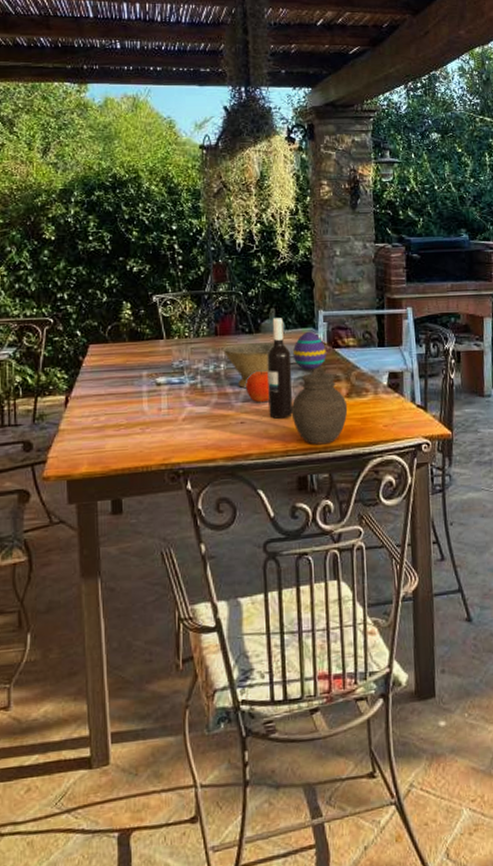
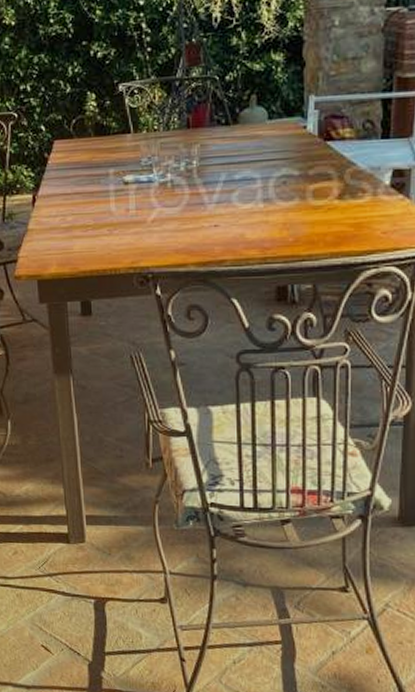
bowl: present [223,342,287,389] -> none [195,134,269,188]
fruit: present [246,371,270,403] -> none [221,168,248,205]
wine bottle: present [267,318,293,419] -> none [245,106,274,222]
jar: present [291,367,348,445] -> none [271,163,339,253]
decorative egg: present [292,331,326,370] -> none [275,121,316,167]

